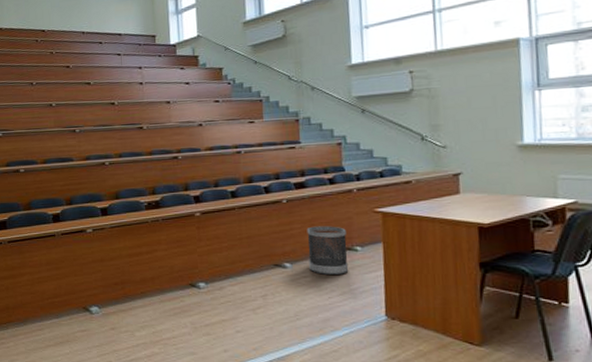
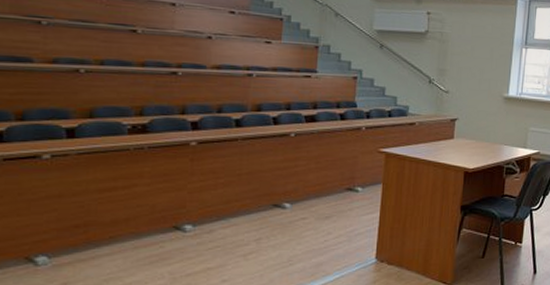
wastebasket: present [306,226,349,275] -> none [309,164,350,216]

